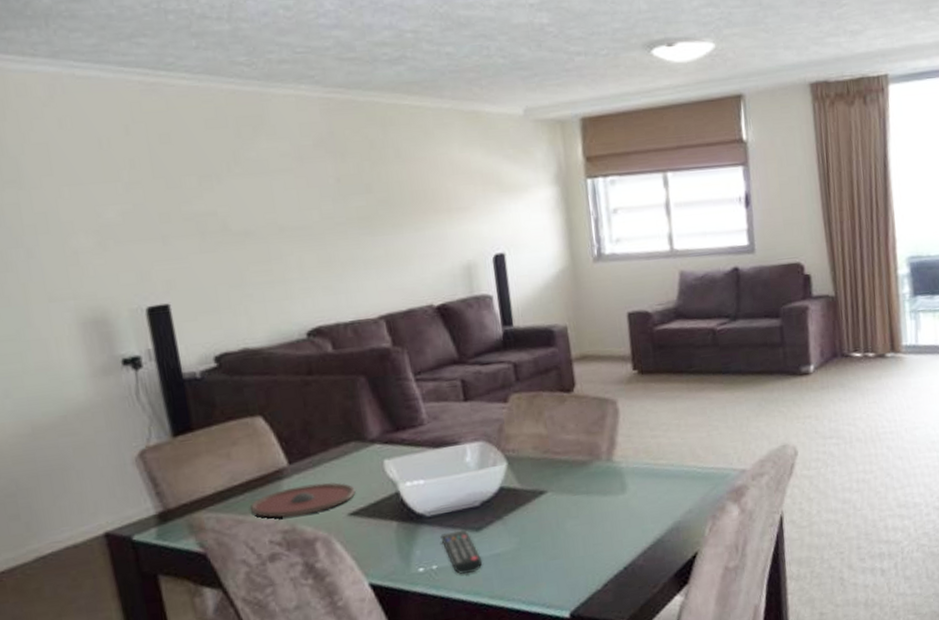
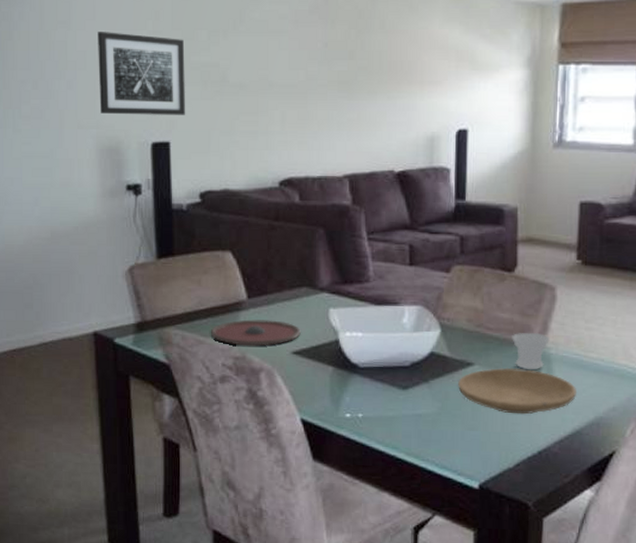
wall art: none [59,187,185,282] -> present [98,32,186,115]
remote control: present [440,529,483,574] -> none [369,385,404,428]
plate: none [533,487,652,535] -> present [458,367,576,415]
cup: none [580,449,619,488] -> present [512,332,550,369]

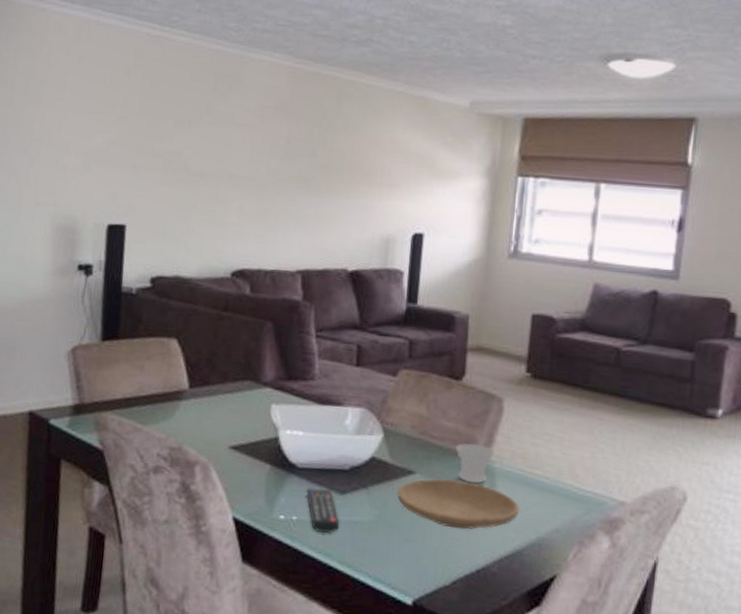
wall art: present [98,32,186,115] -> none [60,113,149,200]
plate: present [210,319,301,346] -> none [148,409,241,438]
remote control: none [369,385,404,428] -> present [306,487,340,533]

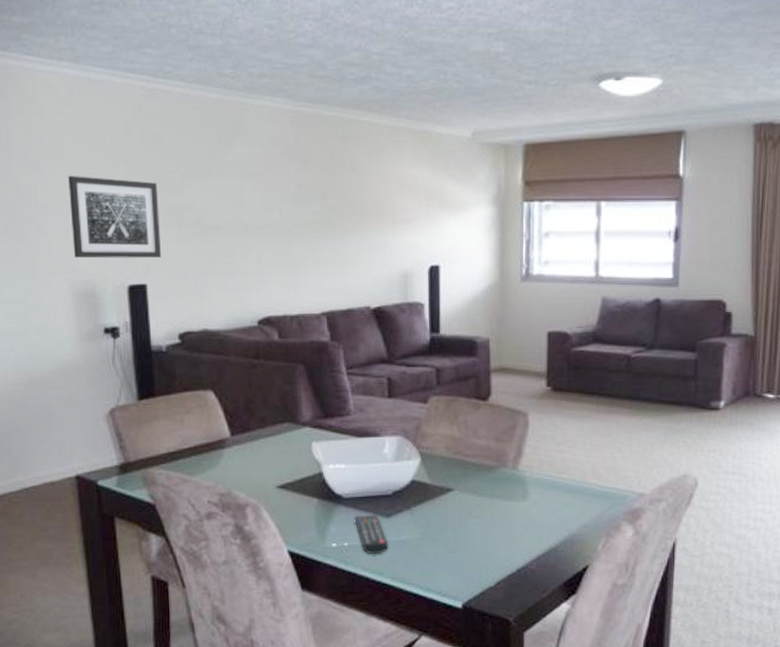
wall art: none [60,113,149,200] -> present [68,176,162,259]
plate: present [397,478,519,530] -> none [439,491,551,536]
cup: present [455,443,495,483] -> none [488,457,524,492]

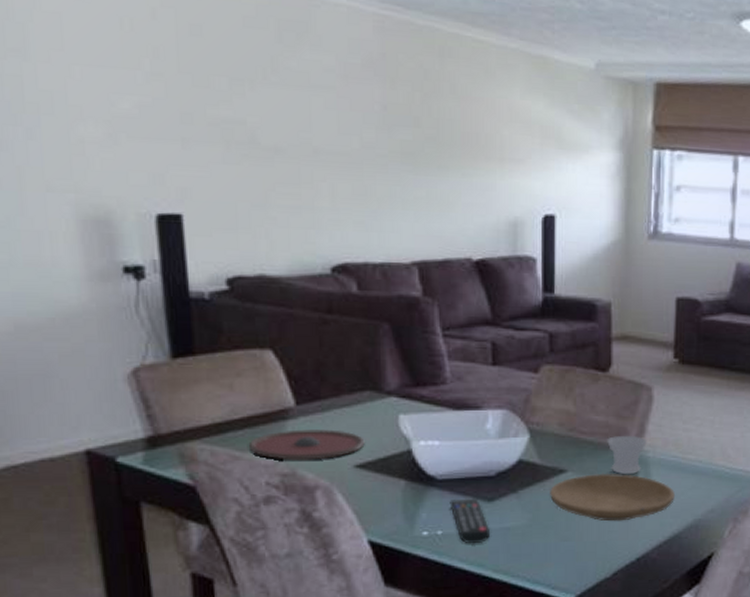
wall art: present [68,176,162,259] -> none [69,67,203,182]
plate: none [194,456,285,482] -> present [248,429,365,460]
plate: none [439,491,551,536] -> present [550,473,675,522]
cup: none [488,457,524,492] -> present [607,435,647,474]

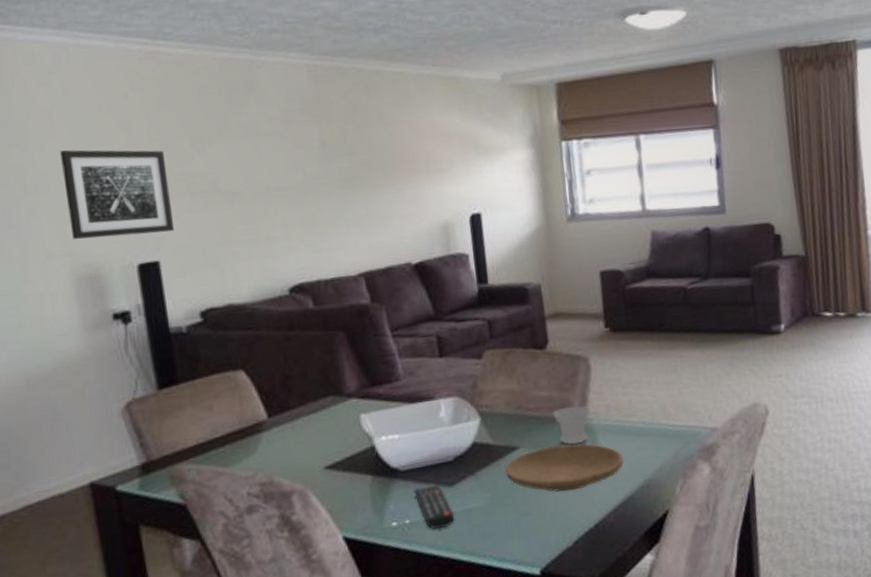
wall art: none [69,67,203,182] -> present [60,149,175,239]
plate: present [248,429,365,460] -> none [229,436,332,470]

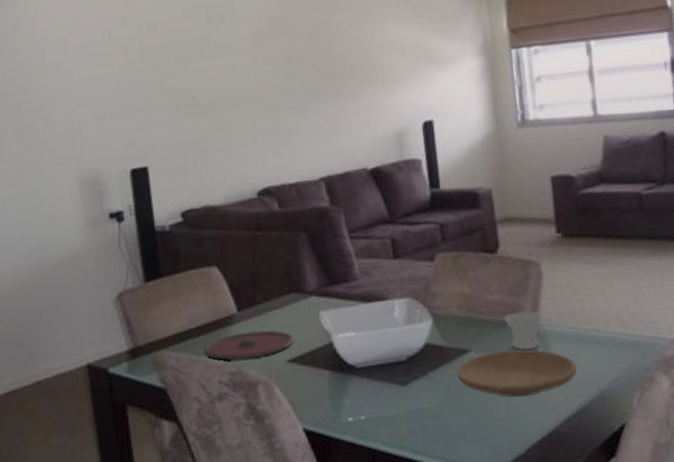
wall art: present [60,149,175,239] -> none [71,68,161,148]
plate: none [229,436,332,470] -> present [203,330,294,361]
remote control: present [414,484,455,529] -> none [369,383,408,427]

